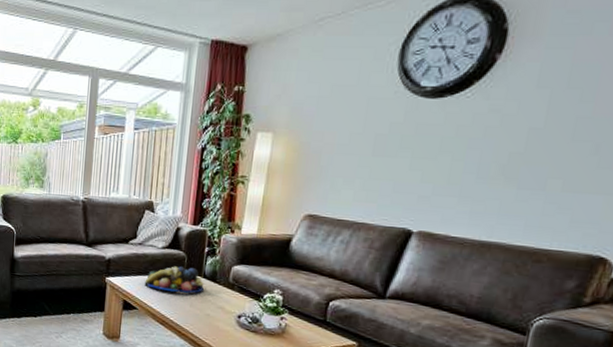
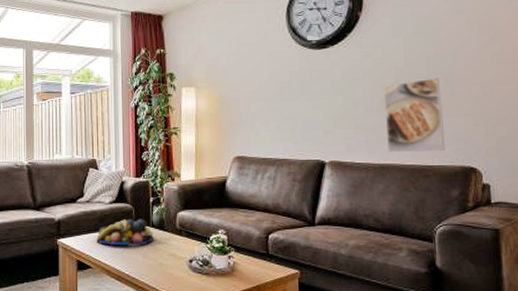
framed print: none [494,144,588,234] -> present [383,77,445,153]

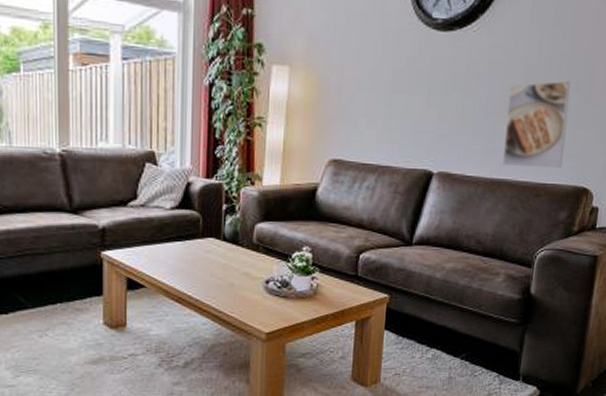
fruit bowl: present [96,219,155,246] -> none [152,230,226,262]

